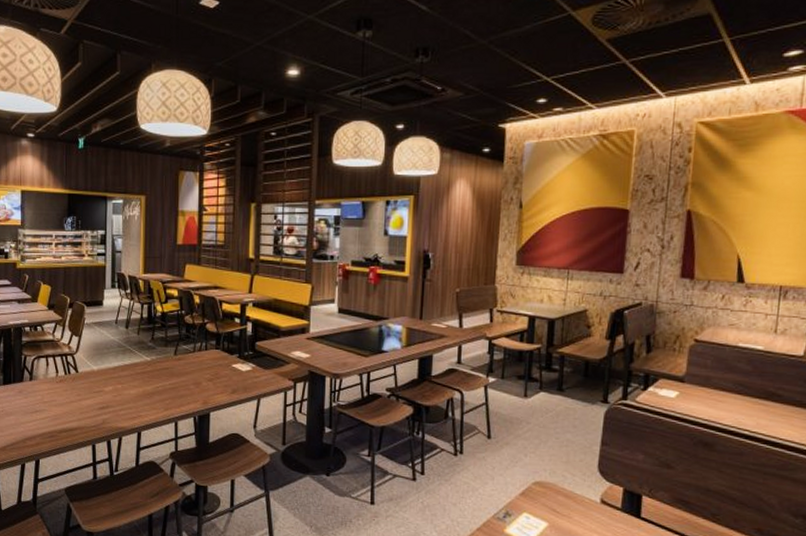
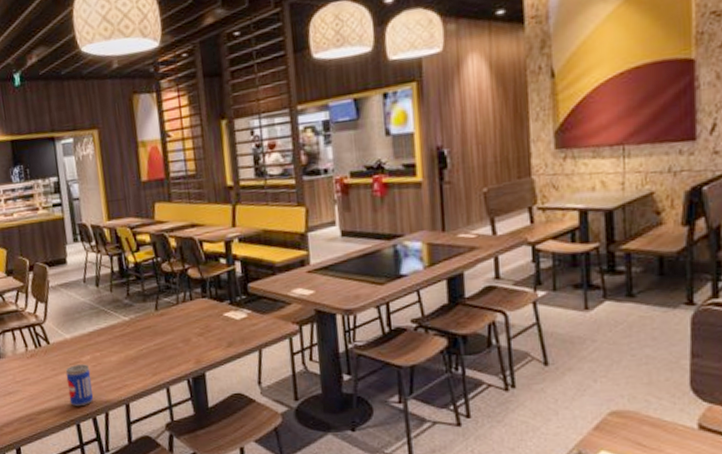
beer can: none [89,393,111,430] -> present [65,364,94,407]

